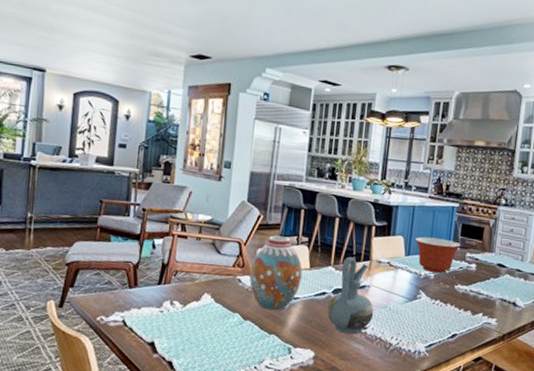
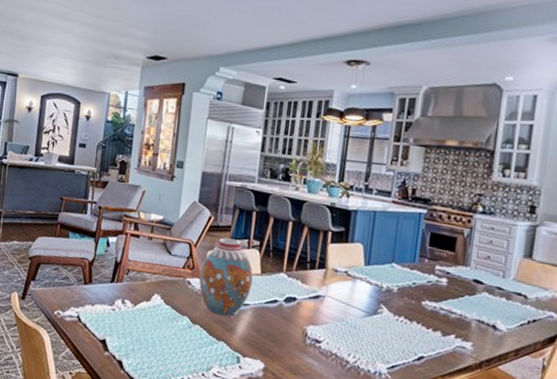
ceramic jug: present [327,257,374,335] -> none [278,264,330,348]
mixing bowl: present [414,236,461,273] -> none [375,245,429,287]

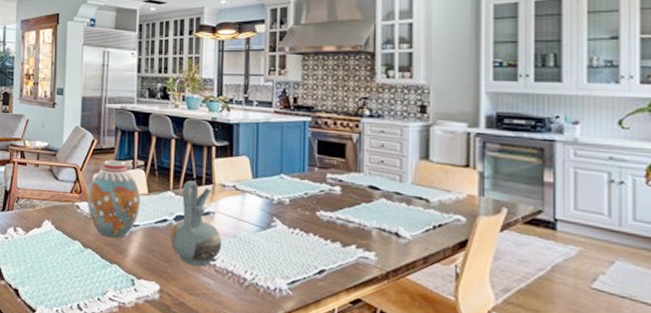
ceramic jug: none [278,264,330,348] -> present [169,181,222,267]

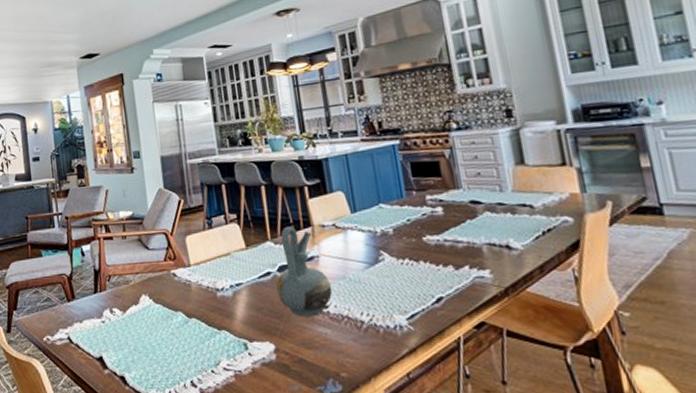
vase: present [87,160,140,239] -> none [182,217,240,303]

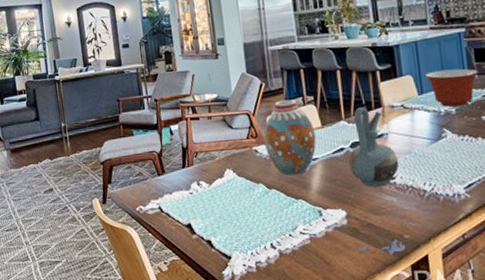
vase: none [182,217,240,303] -> present [263,99,316,176]
mixing bowl: none [357,184,416,227] -> present [424,68,478,107]

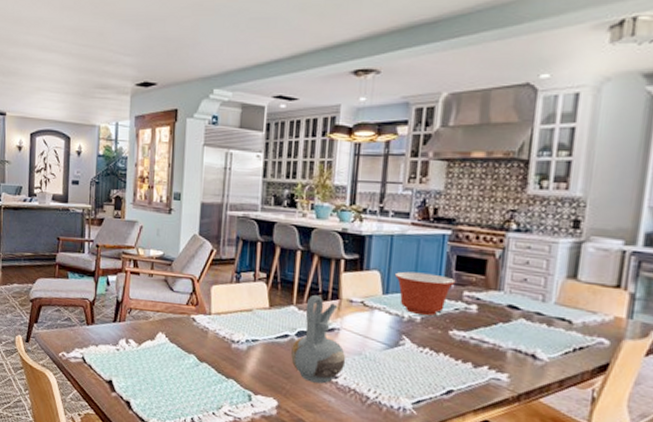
vase: present [263,99,316,176] -> none [203,271,261,353]

